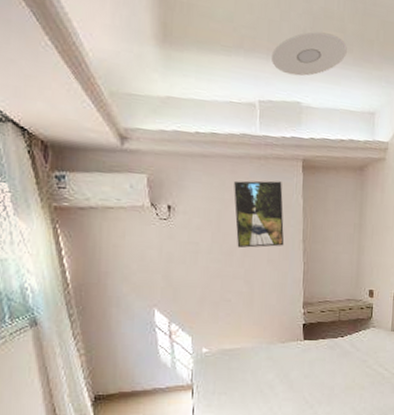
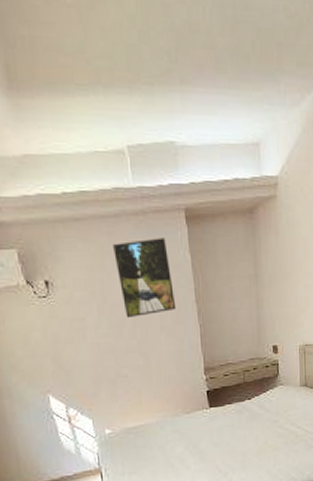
ceiling light: present [271,31,347,76] -> none [134,51,220,110]

